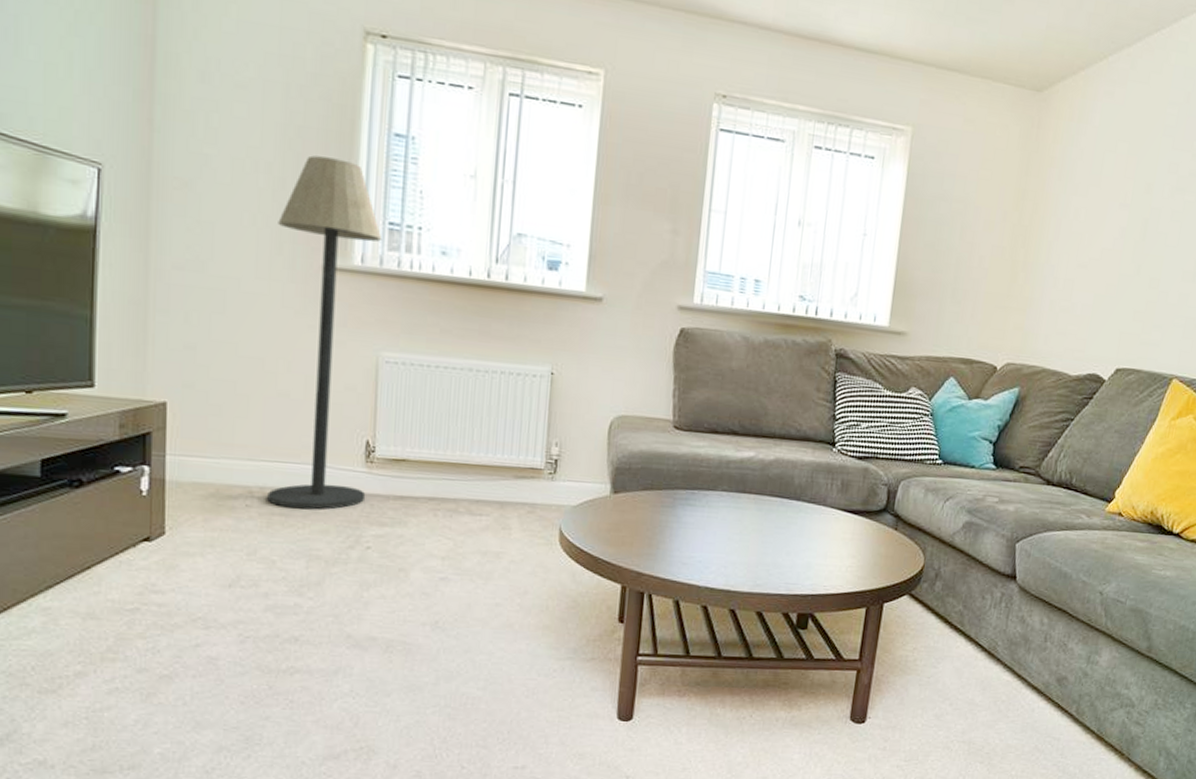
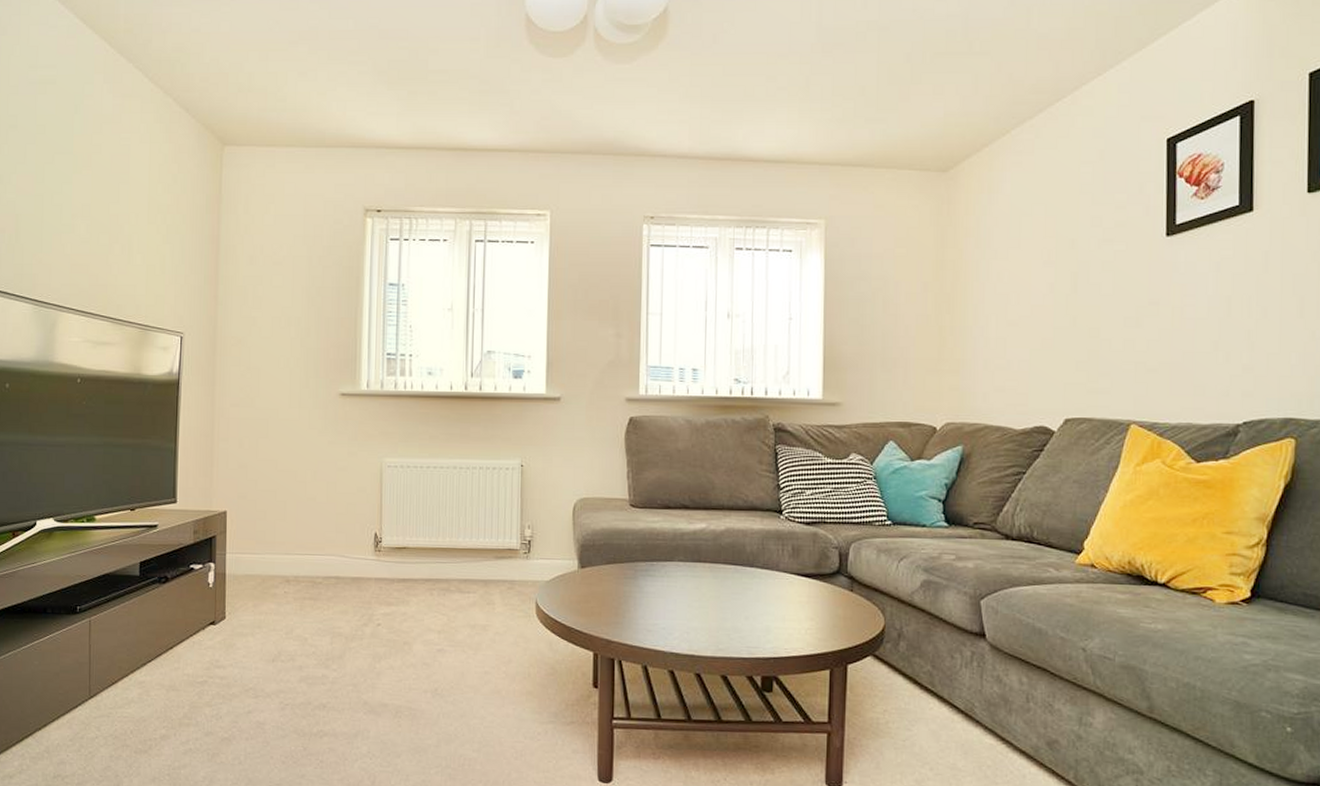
floor lamp: present [267,155,383,510] -> none [300,308,382,594]

